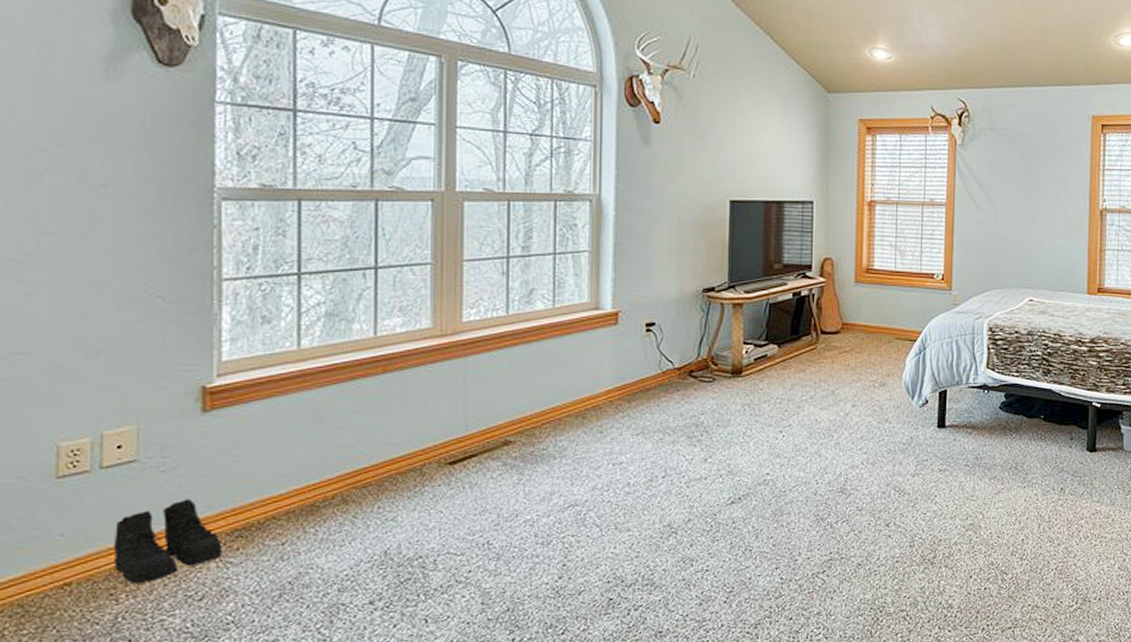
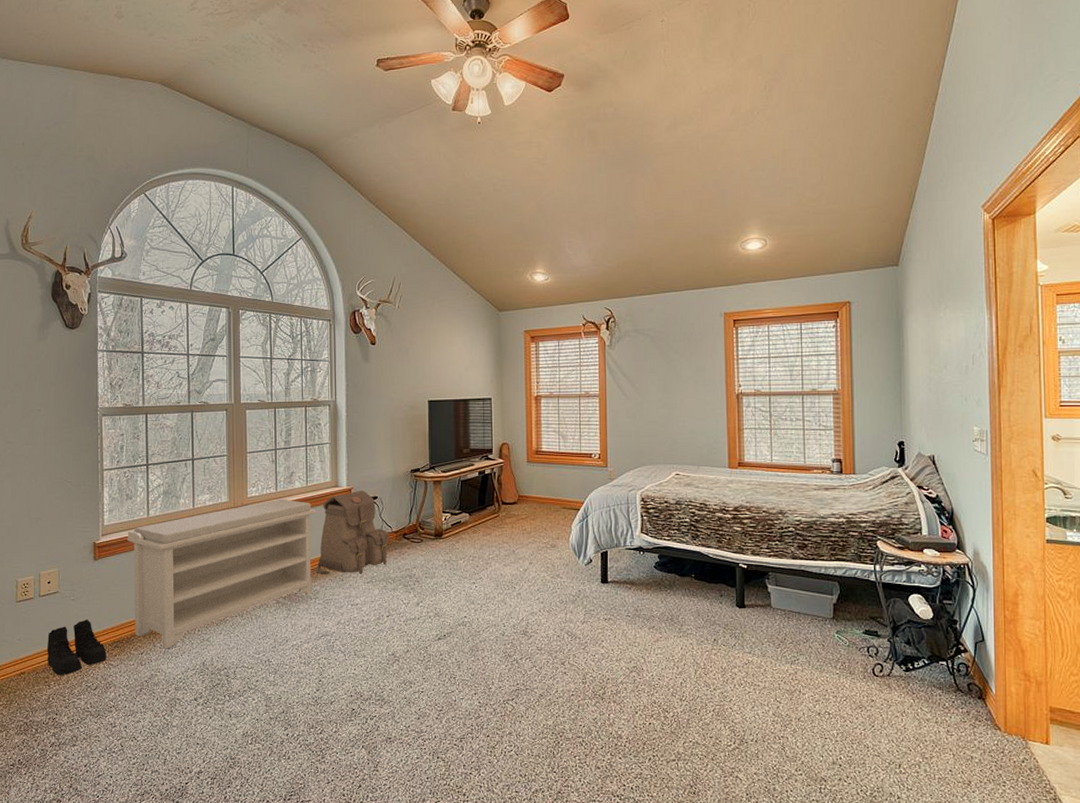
bench: none [262,324,566,536] -> present [127,498,316,649]
backpack: none [563,314,669,424] -> present [316,490,389,574]

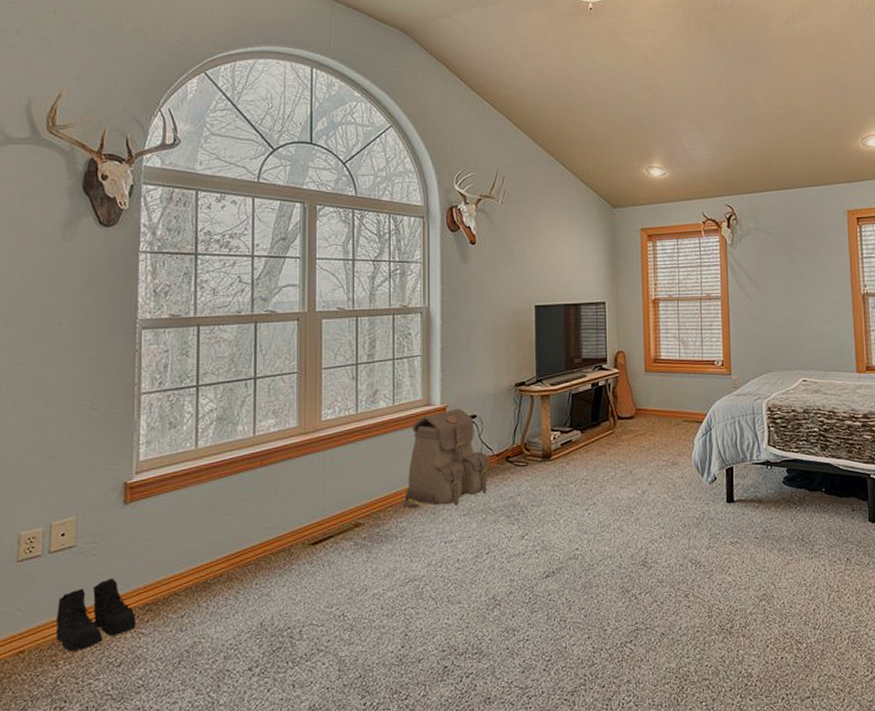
bench: present [127,498,316,649] -> none [168,421,404,609]

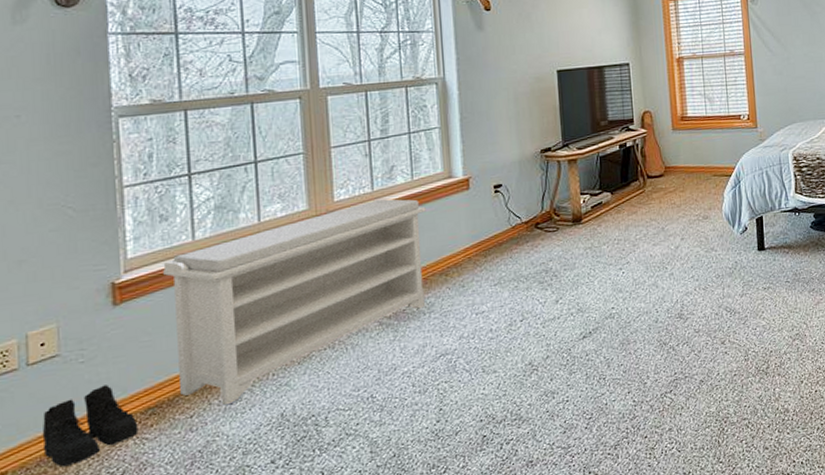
bench: none [168,421,404,609] -> present [163,198,426,406]
backpack: present [403,408,489,507] -> none [429,178,518,282]

